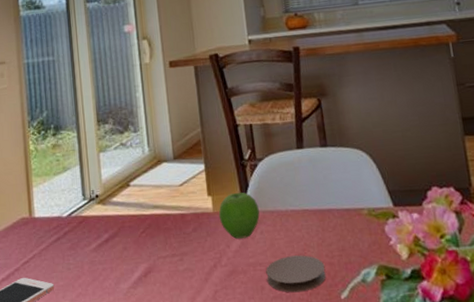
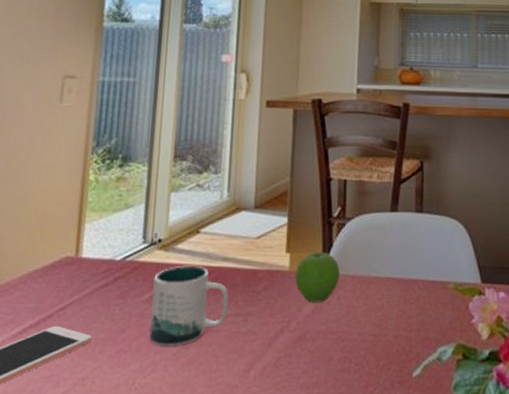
mug: none [97,215,165,289] -> present [149,265,229,347]
coaster: present [266,255,326,293] -> none [336,326,401,366]

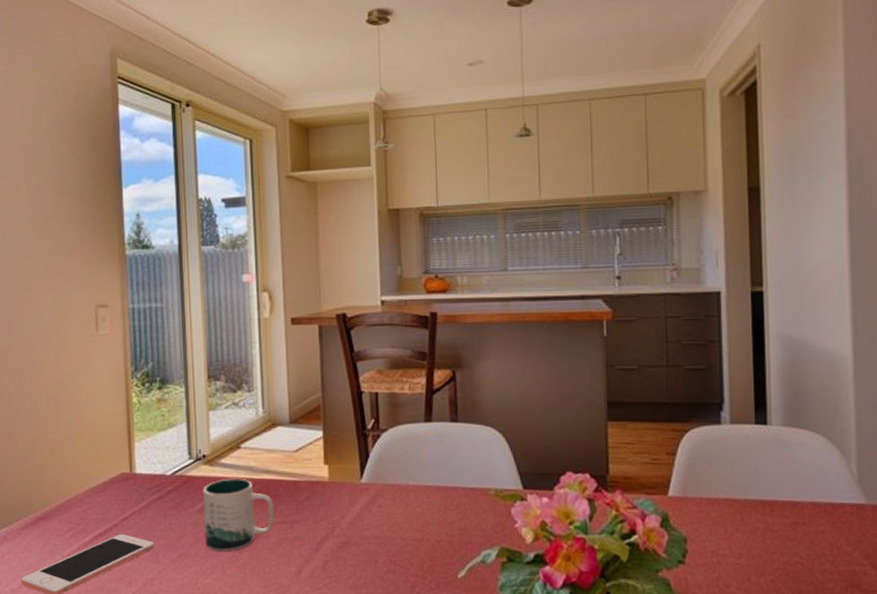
fruit: present [294,251,340,302] -> none [334,462,379,510]

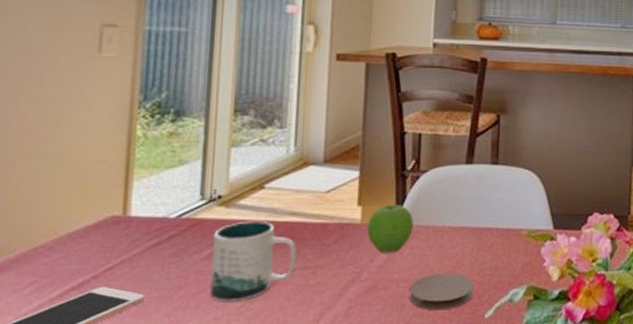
fruit: none [334,462,379,510] -> present [366,204,414,253]
coaster: none [381,531,444,568] -> present [409,273,474,311]

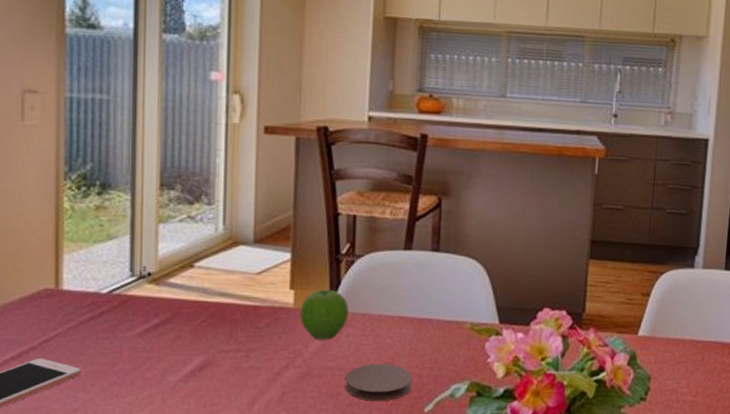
mug: present [210,221,297,302] -> none [143,300,229,380]

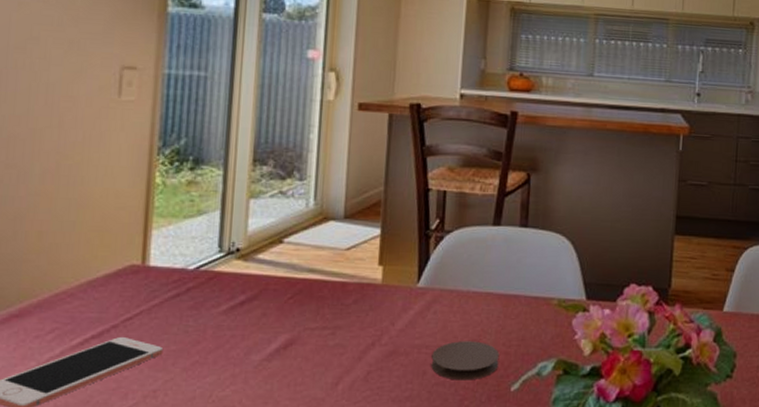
fruit: present [299,289,349,340] -> none [387,265,437,317]

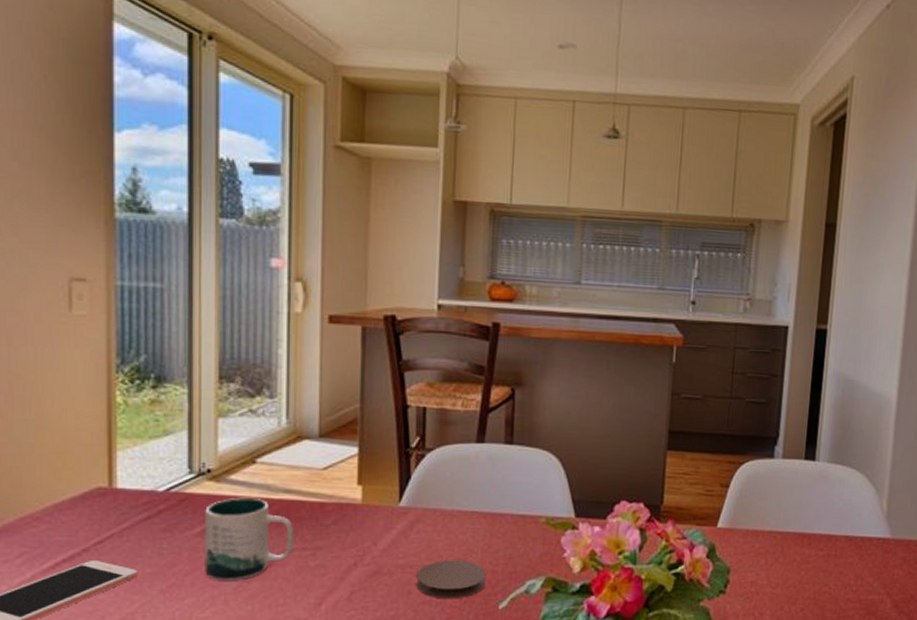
mug: none [227,276,316,359] -> present [203,497,295,581]

